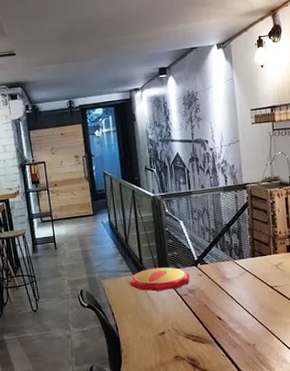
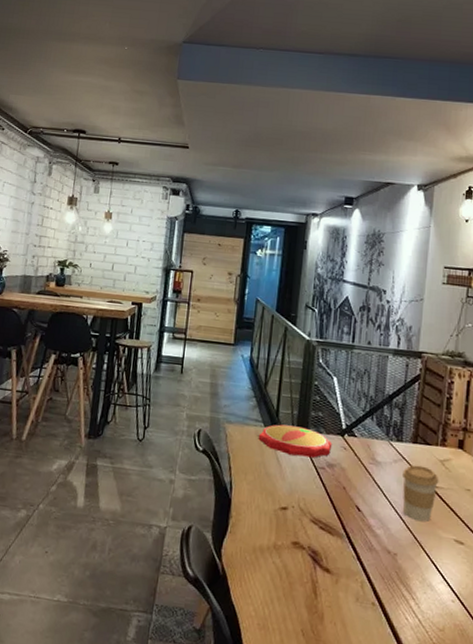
coffee cup: none [248,273,277,315] -> present [403,465,439,521]

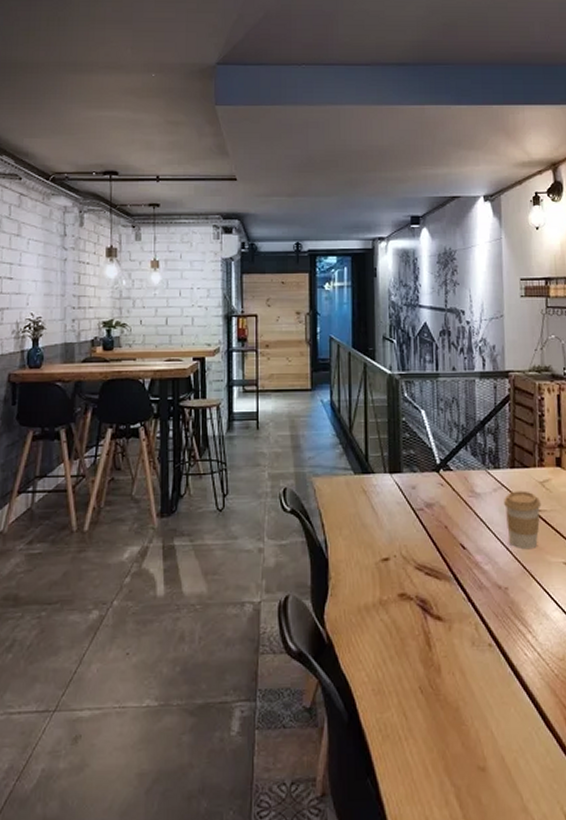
plate: present [258,424,333,458] -> none [349,469,429,501]

